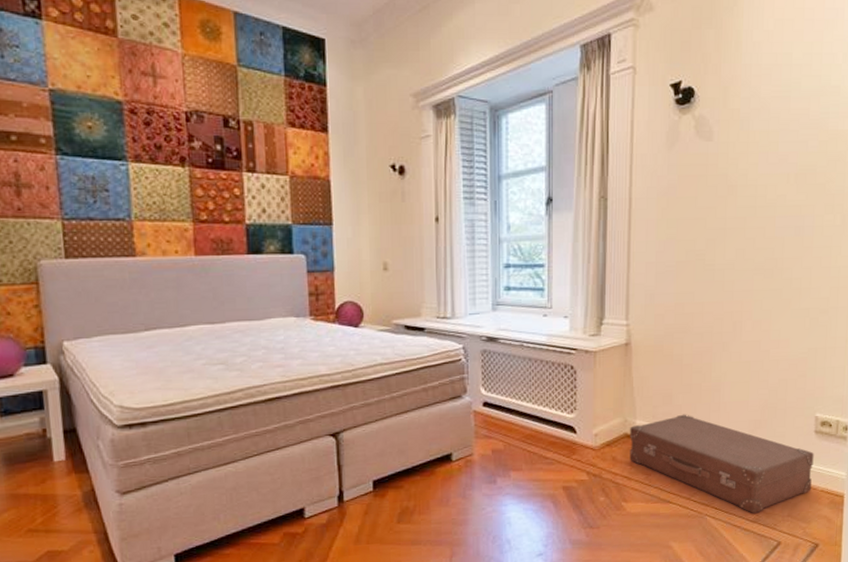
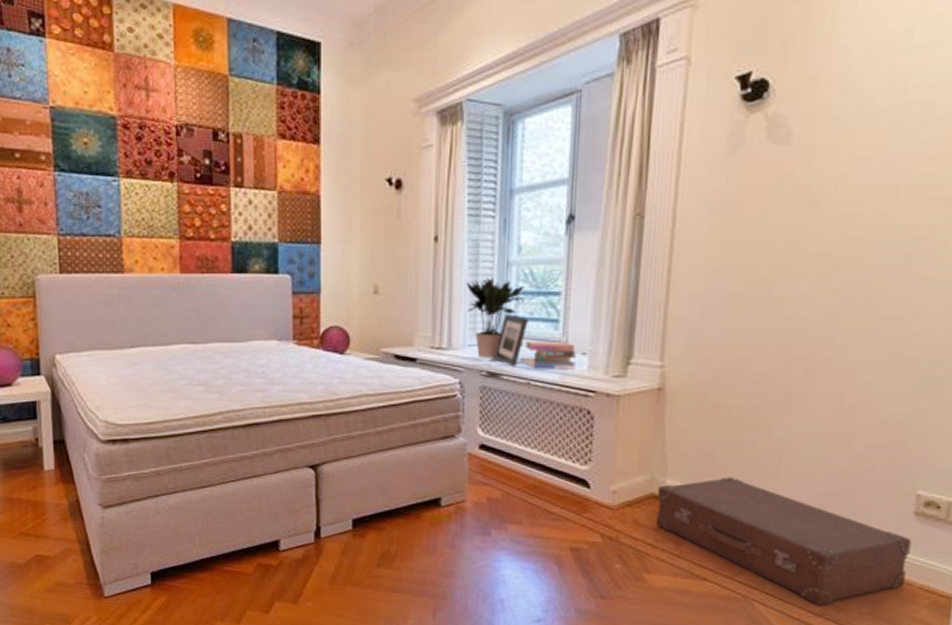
potted plant: none [465,253,515,325] -> present [466,278,525,358]
picture frame: none [491,284,519,332] -> present [494,313,528,367]
books: none [514,307,559,333] -> present [520,340,576,371]

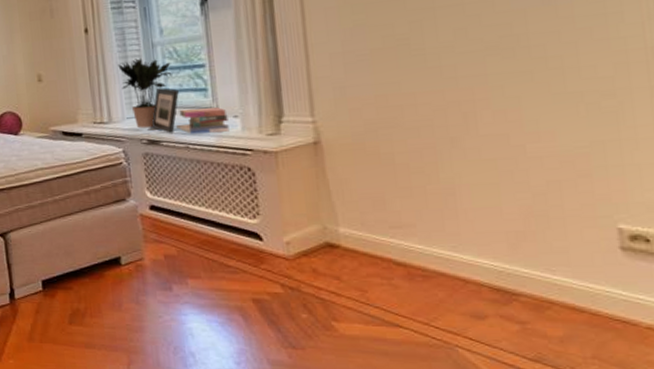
suitcase: present [656,477,912,605] -> none [332,222,628,350]

